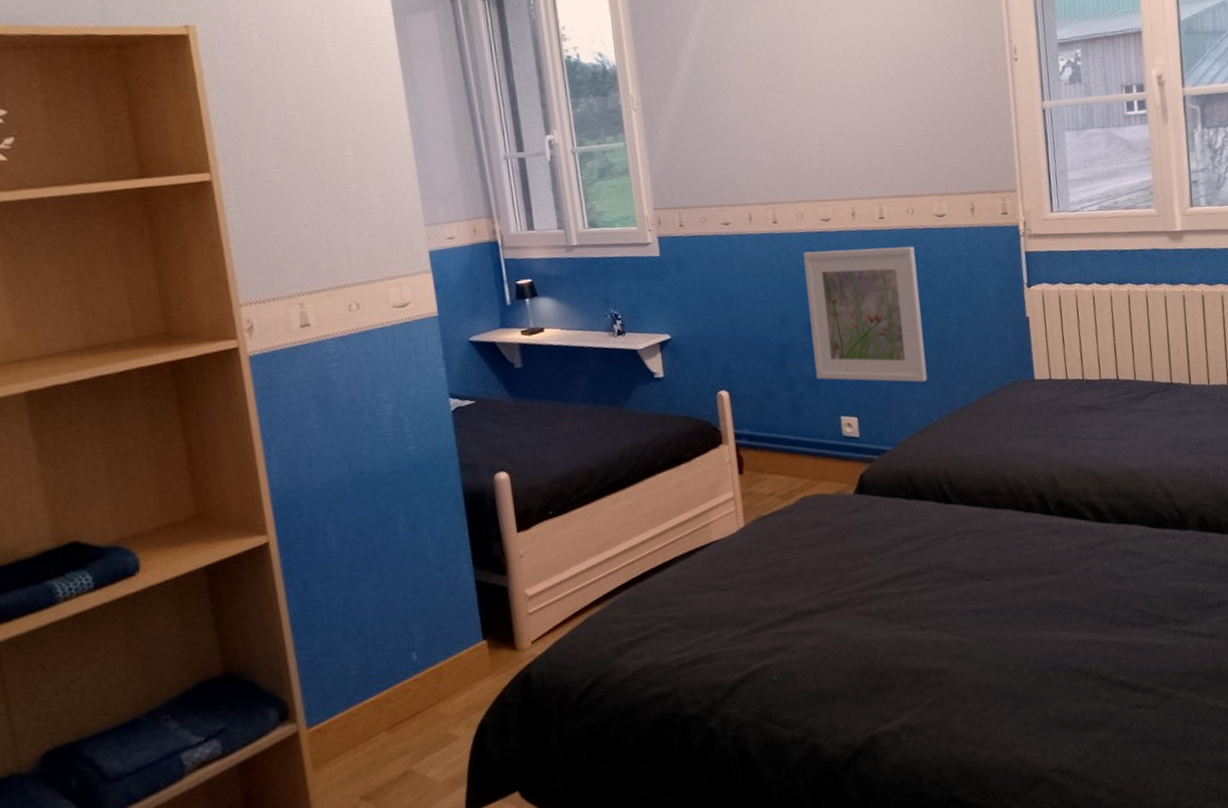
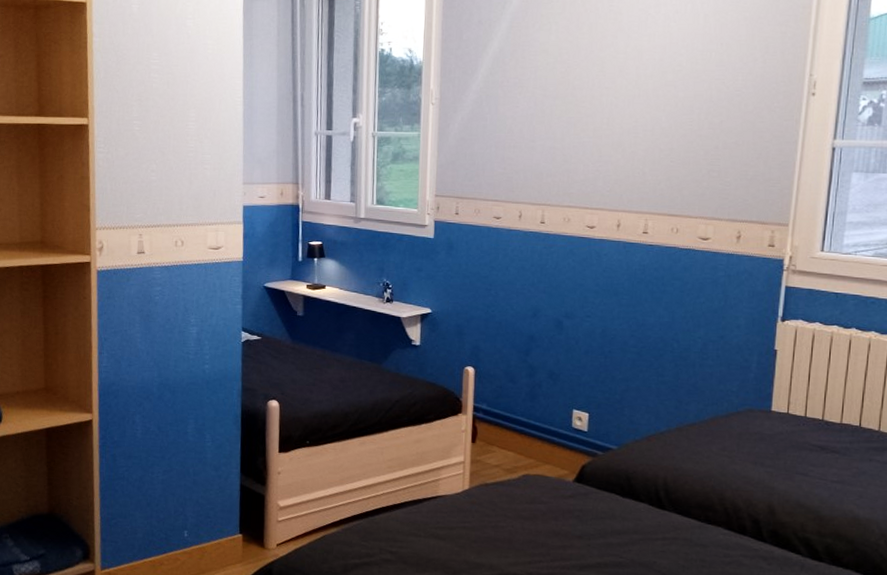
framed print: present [803,246,928,383] -> none [557,254,672,393]

